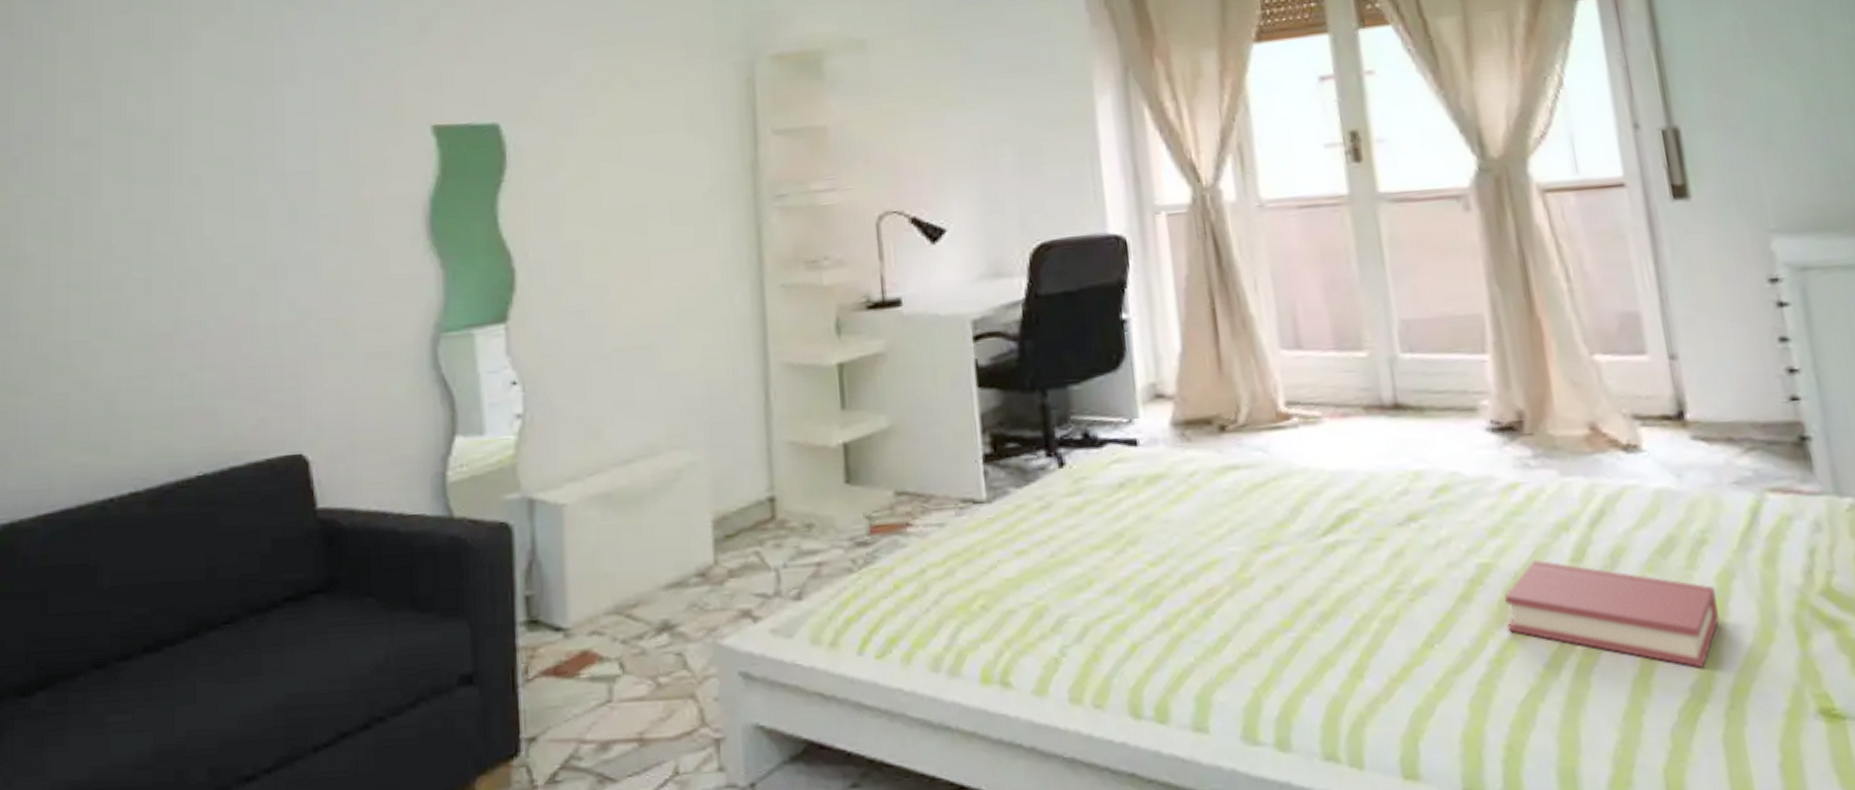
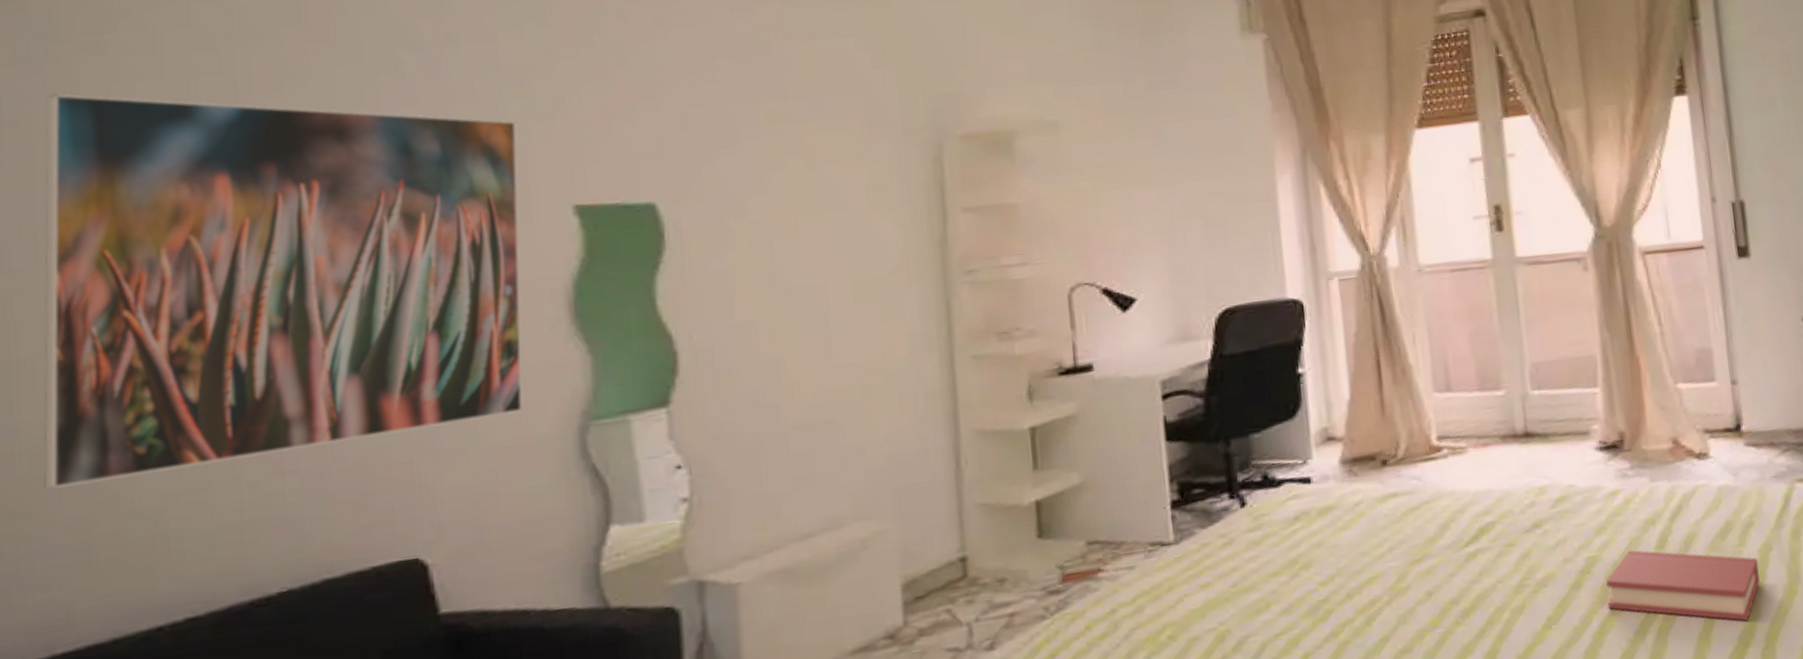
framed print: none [38,27,389,369] -> present [44,93,524,490]

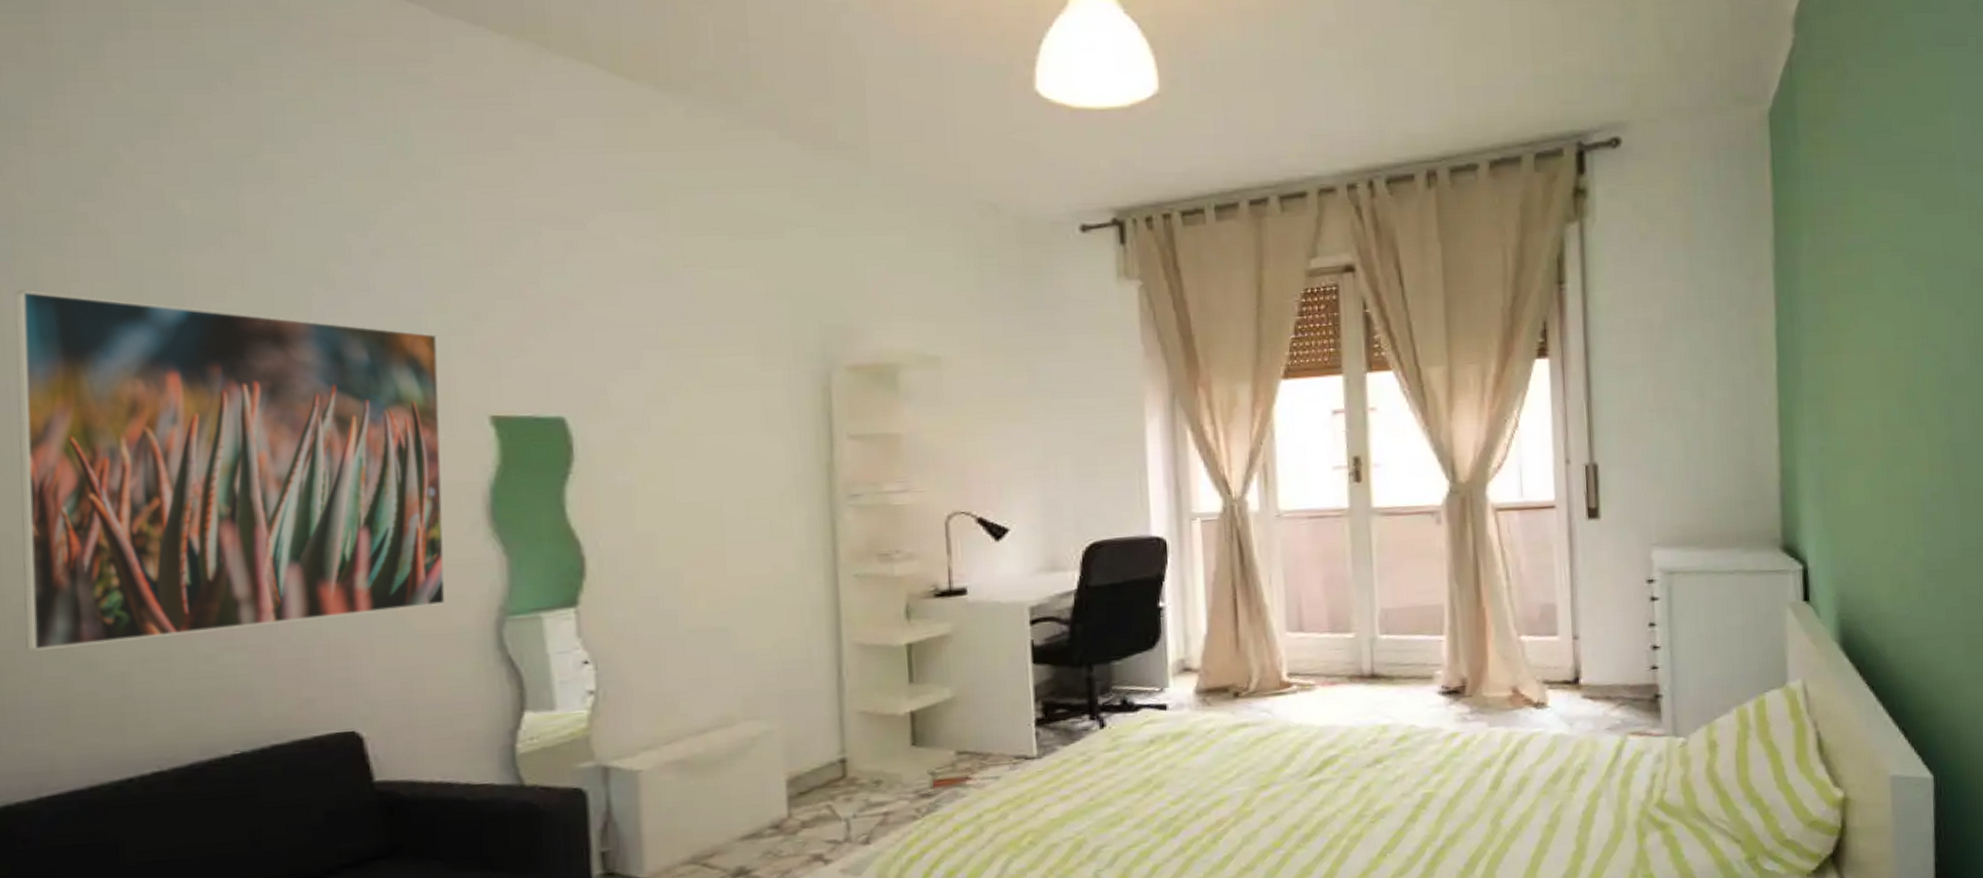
hardback book: present [1606,549,1760,621] -> none [1441,788,1588,861]

